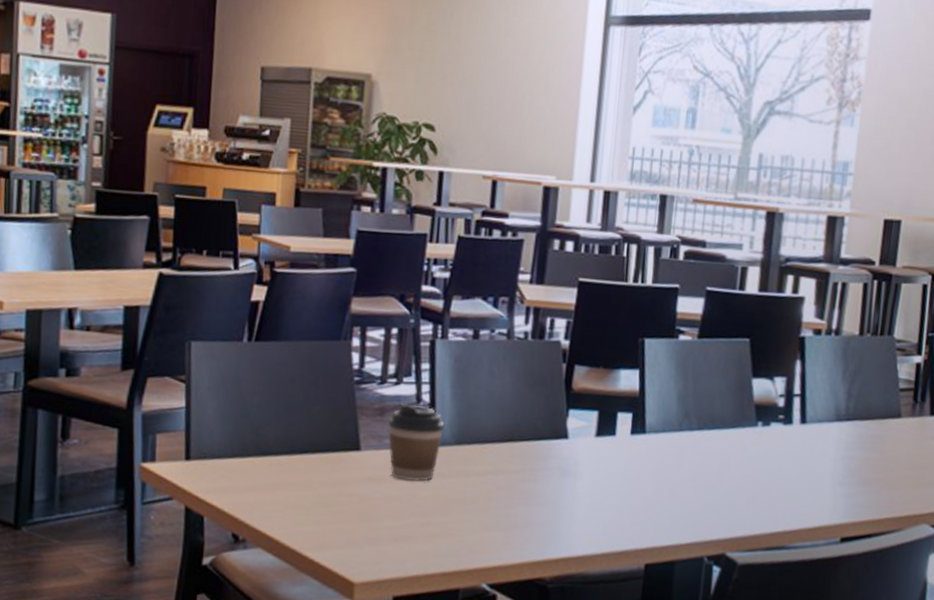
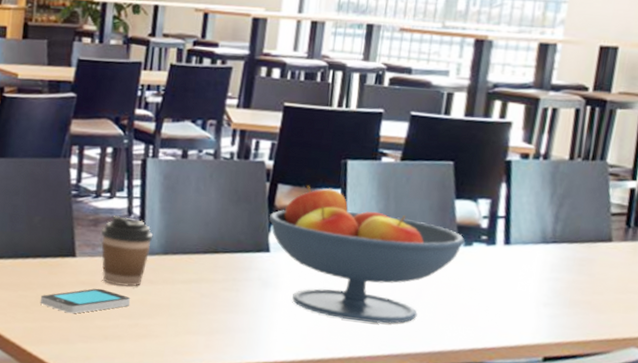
smartphone: none [322,484,421,514] -> present [40,288,130,314]
fruit bowl: none [566,366,763,510] -> present [268,185,465,324]

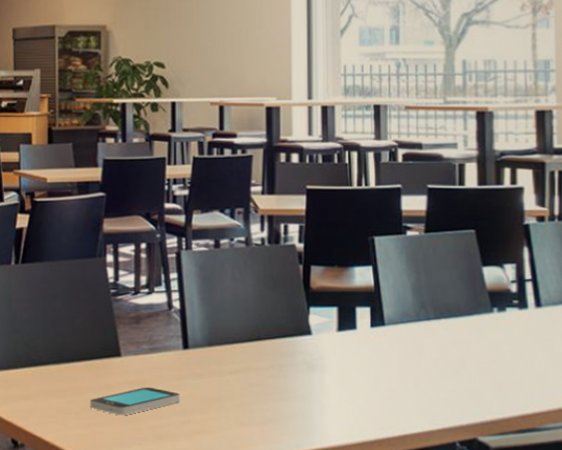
coffee cup: present [101,215,153,287] -> none [144,310,196,383]
fruit bowl: present [268,185,465,324] -> none [306,265,498,398]

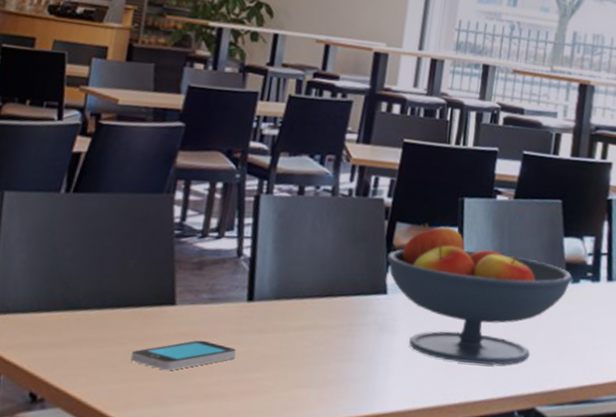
fruit bowl: none [306,265,498,398] -> present [386,224,573,365]

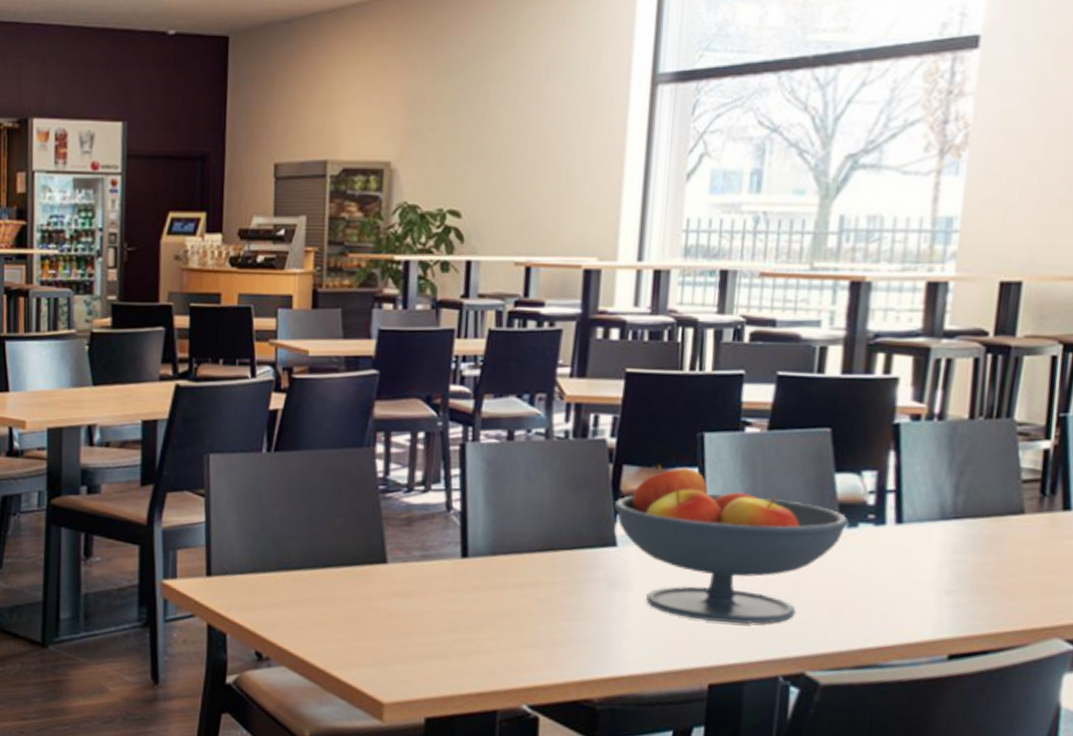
smartphone: present [130,340,236,371] -> none [347,599,454,631]

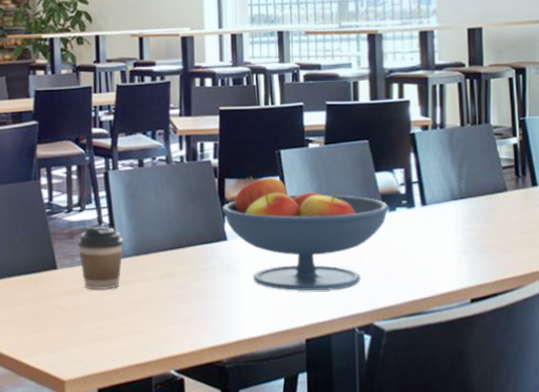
coffee cup: none [416,511,478,595] -> present [77,225,124,291]

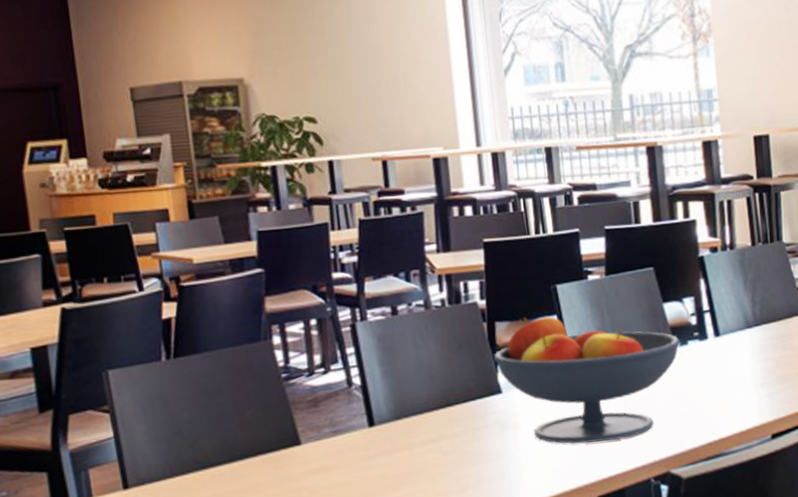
coffee cup: present [77,225,124,291] -> none [323,389,380,465]

